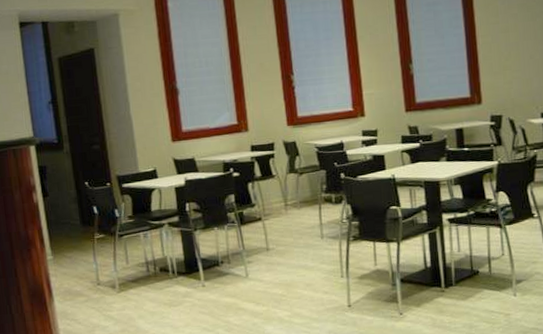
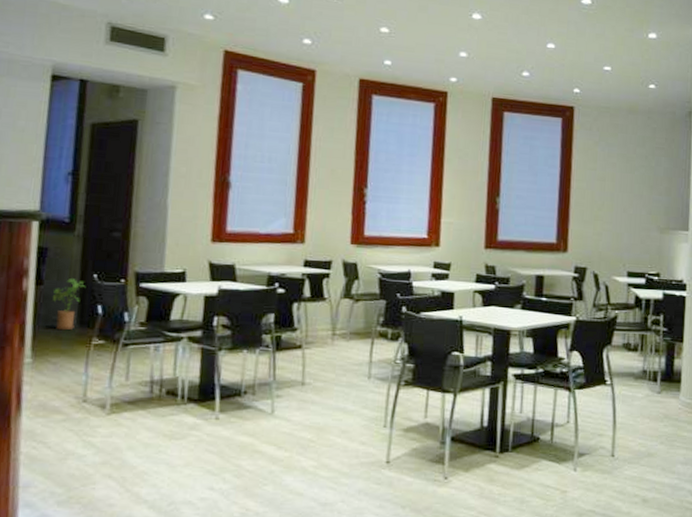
house plant: none [57,188,81,231] -> present [53,279,86,331]

